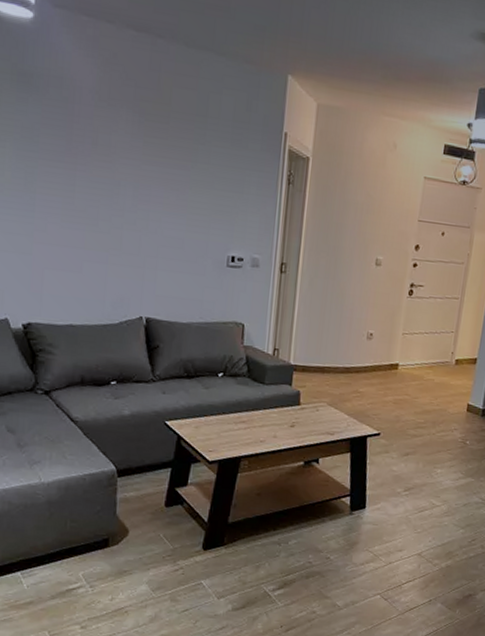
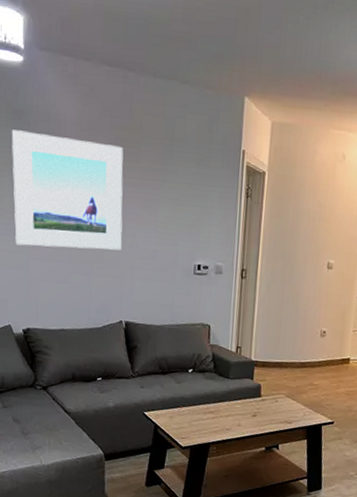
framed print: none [16,94,149,237] -> present [11,130,124,251]

